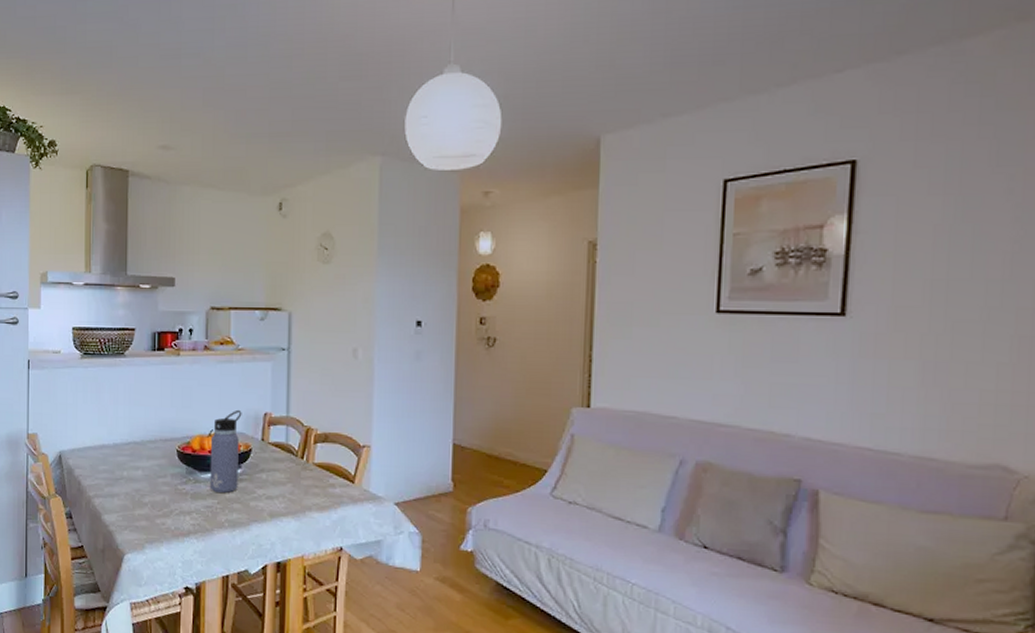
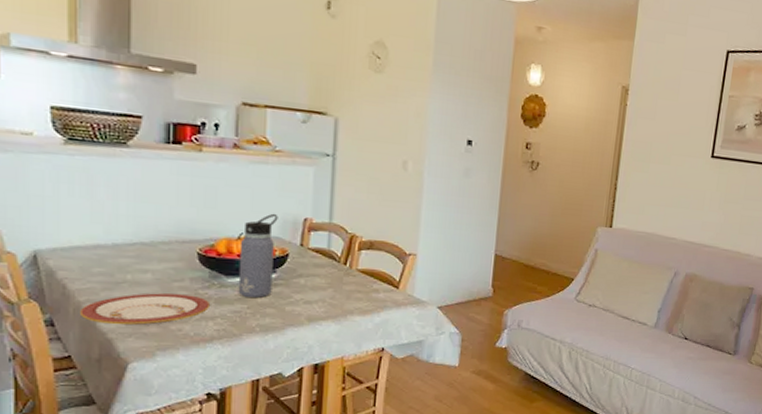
plate: none [90,488,188,520] -> present [80,293,211,326]

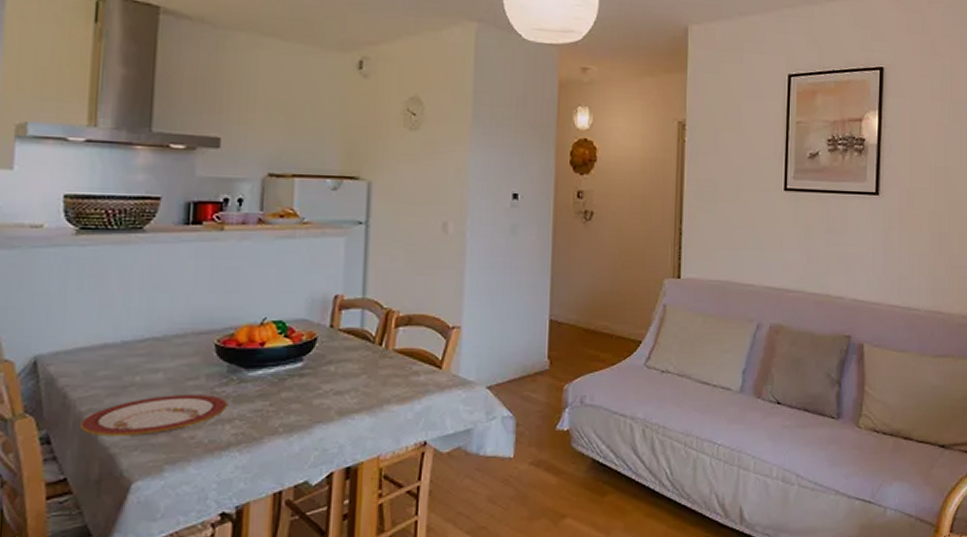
water bottle: present [238,213,278,299] -> none [259,292,306,393]

